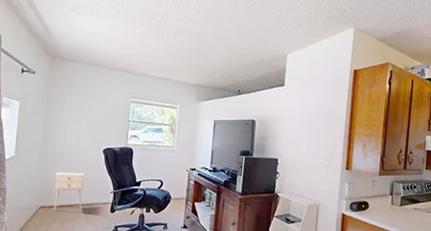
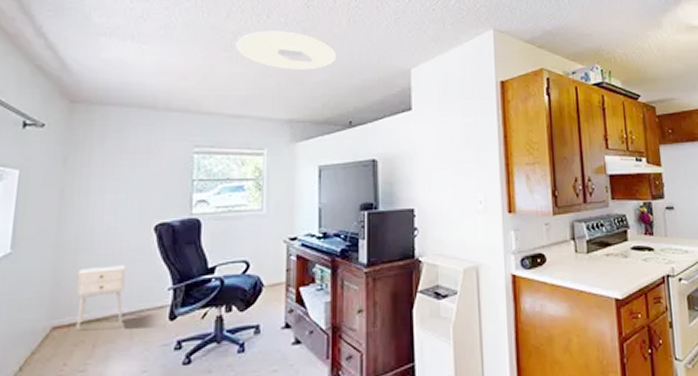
ceiling light: none [163,15,234,49] -> present [236,30,337,70]

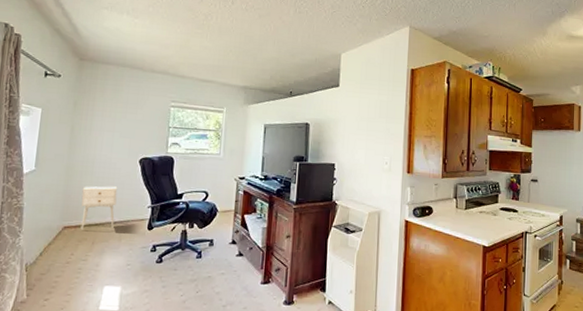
ceiling light: present [236,30,337,70] -> none [206,14,284,49]

